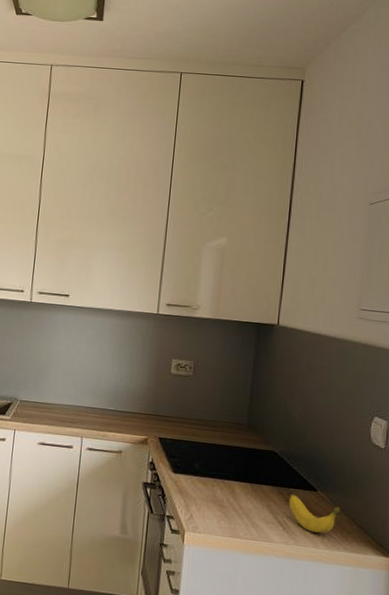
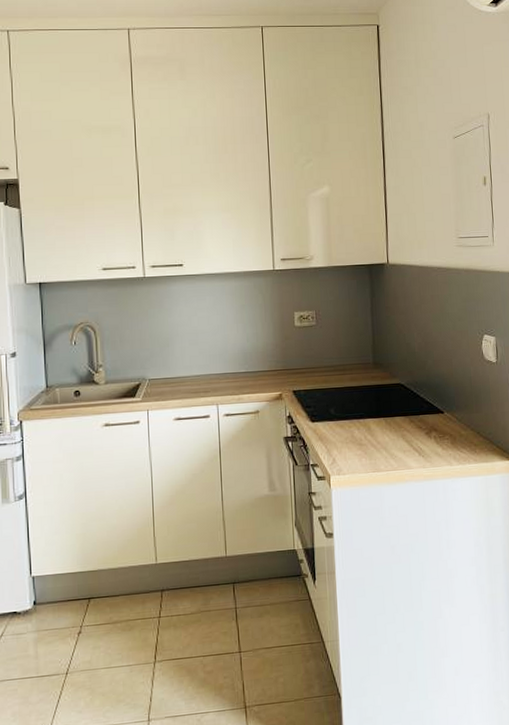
banana: present [289,494,340,533] -> none [420,419,466,452]

